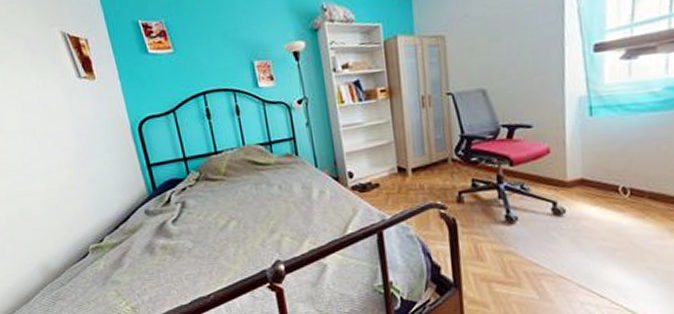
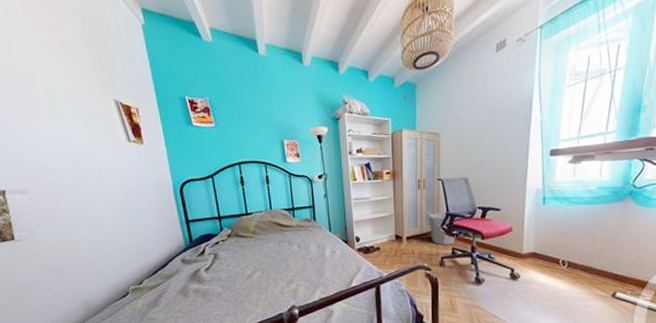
waste bin: none [437,134,476,177] -> present [428,212,456,246]

